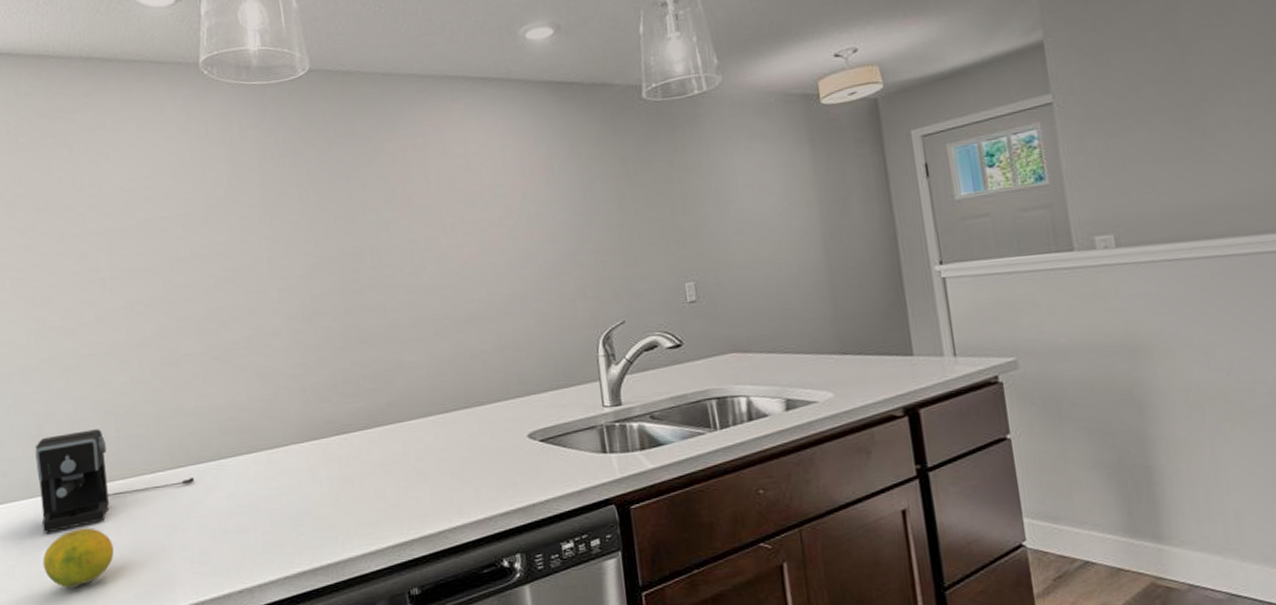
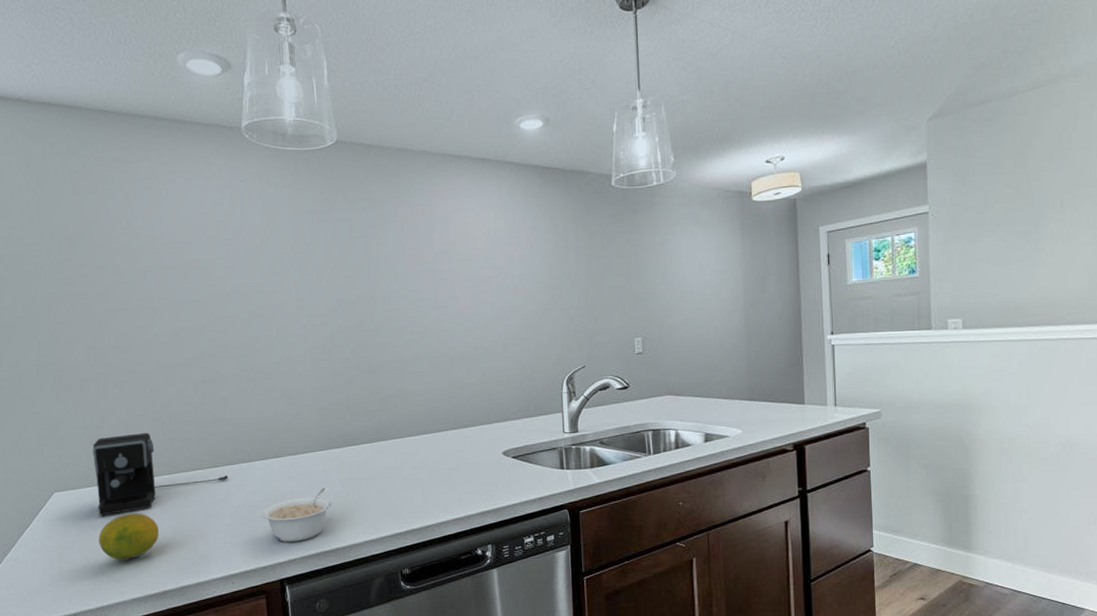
legume: none [235,488,320,559] -> present [261,488,332,543]

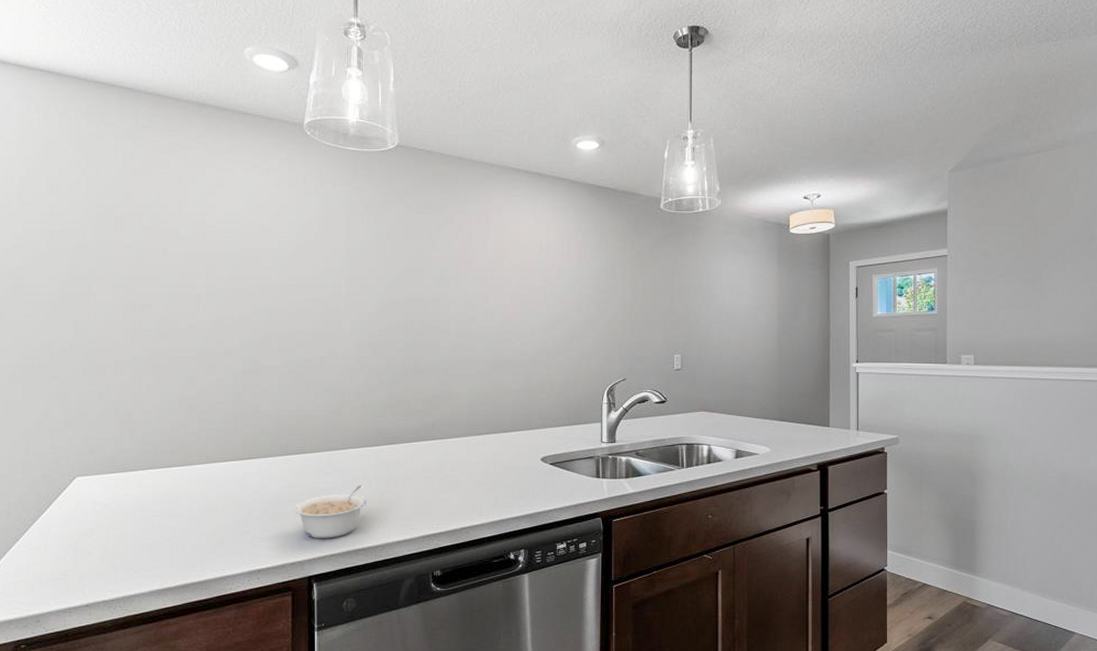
coffee maker: present [92,433,229,516] -> none [122,420,263,504]
fruit: present [98,513,159,561] -> none [120,502,185,551]

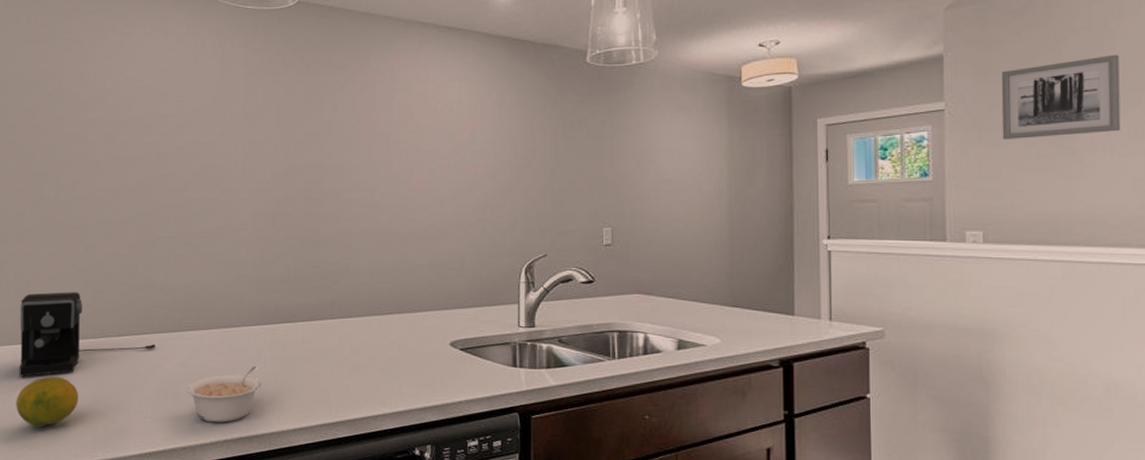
fruit: none [120,502,185,551] -> present [16,377,78,427]
coffee maker: none [122,420,263,504] -> present [19,292,156,377]
wall art: none [990,212,1075,281] -> present [1001,54,1121,140]

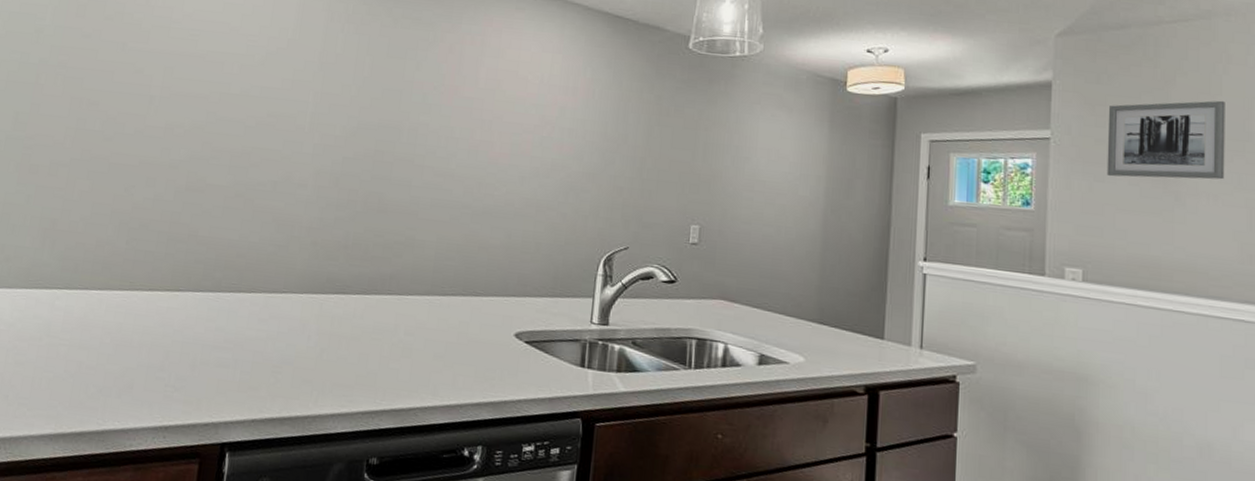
fruit: present [16,377,78,427] -> none [20,328,95,385]
coffee maker: present [19,292,156,377] -> none [29,233,190,327]
legume: present [186,366,261,423] -> none [217,339,302,399]

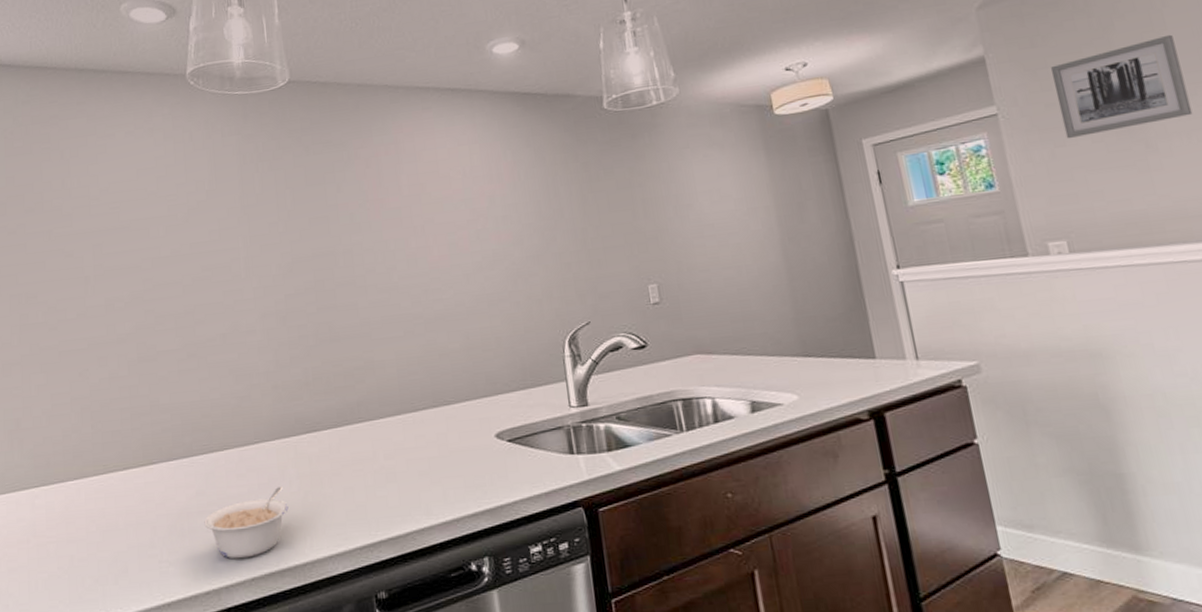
legume: none [217,339,302,399] -> present [204,487,289,559]

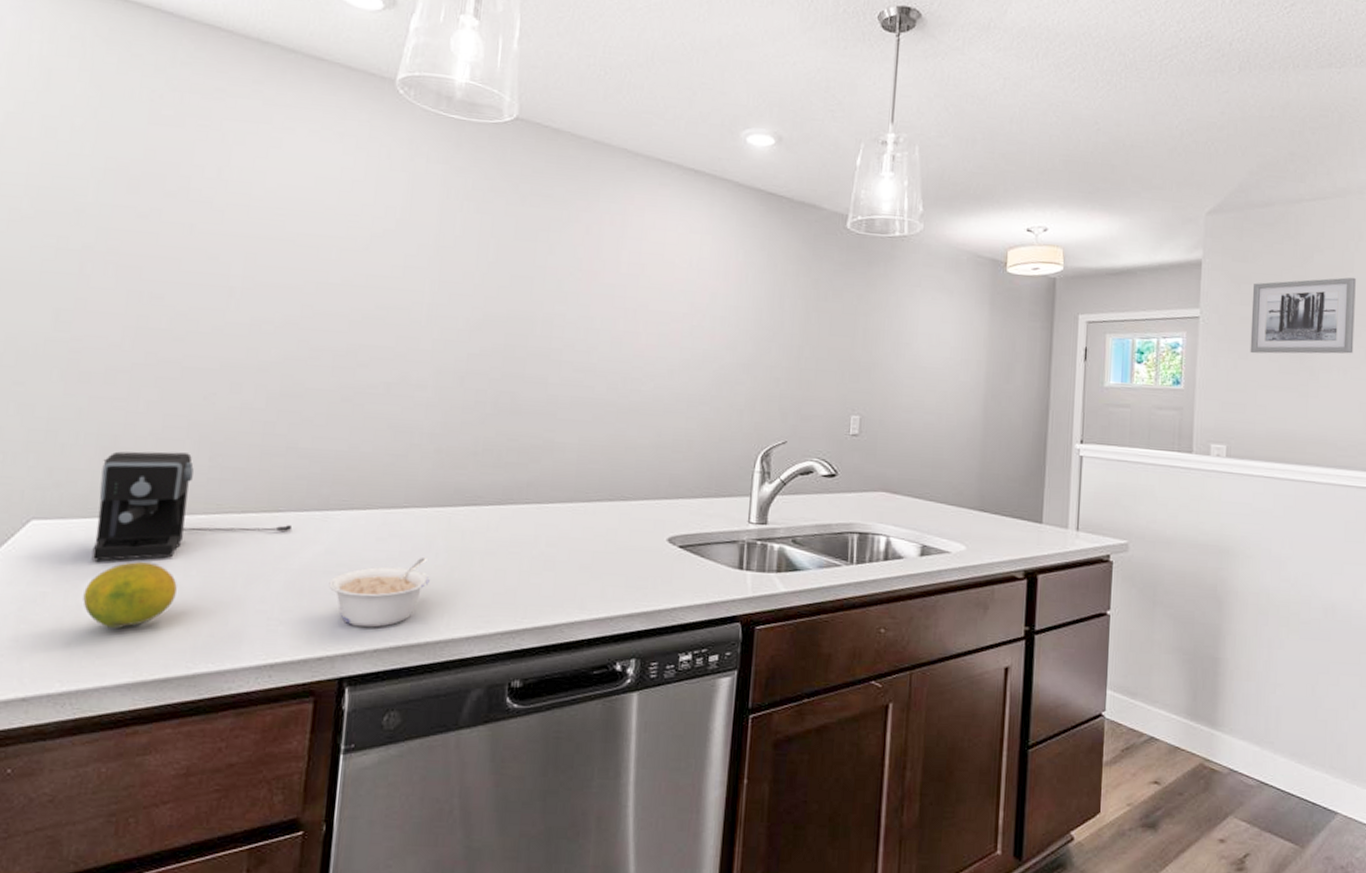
coffee maker: none [11,424,166,530] -> present [91,451,293,561]
fruit: none [12,525,83,587] -> present [83,562,177,628]

